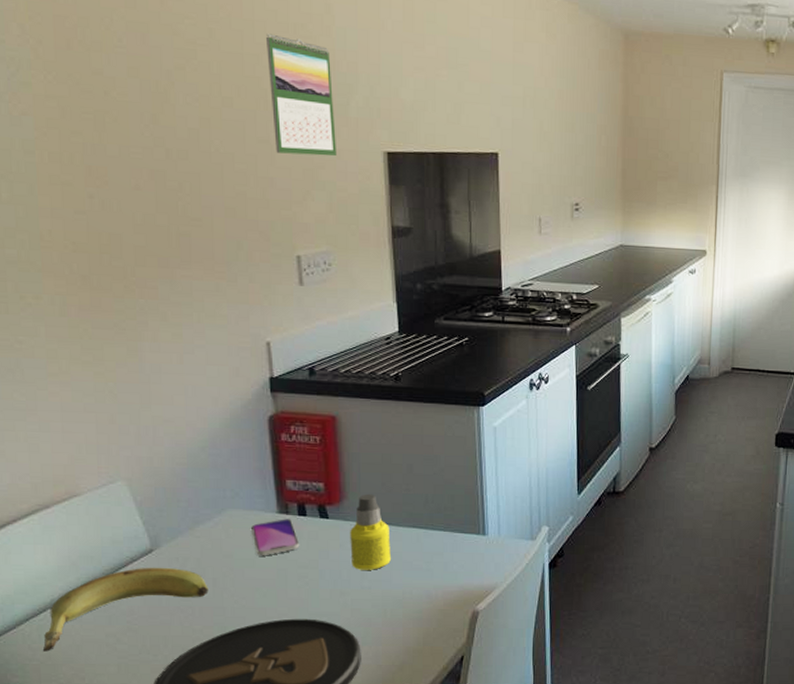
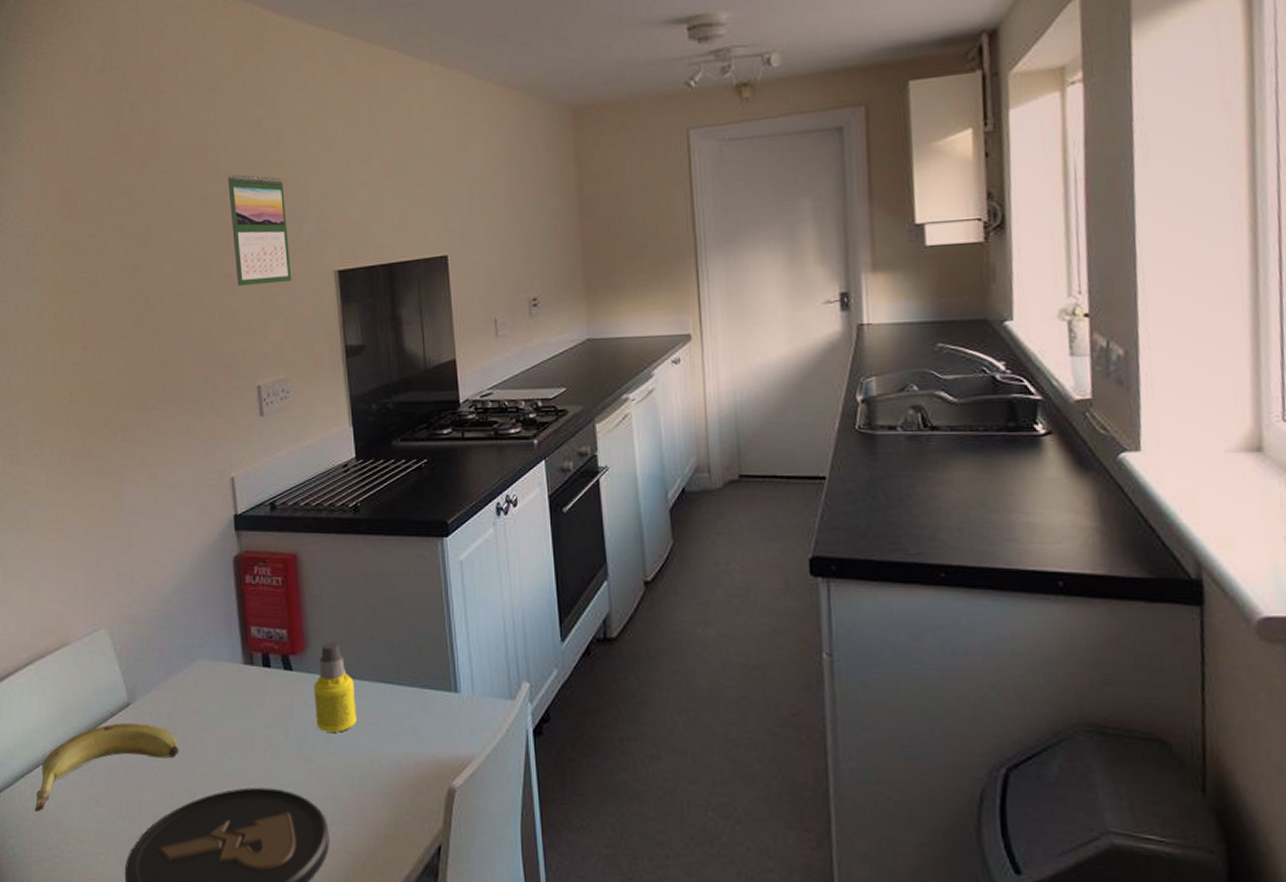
smartphone: present [251,519,300,556] -> none [219,670,265,713]

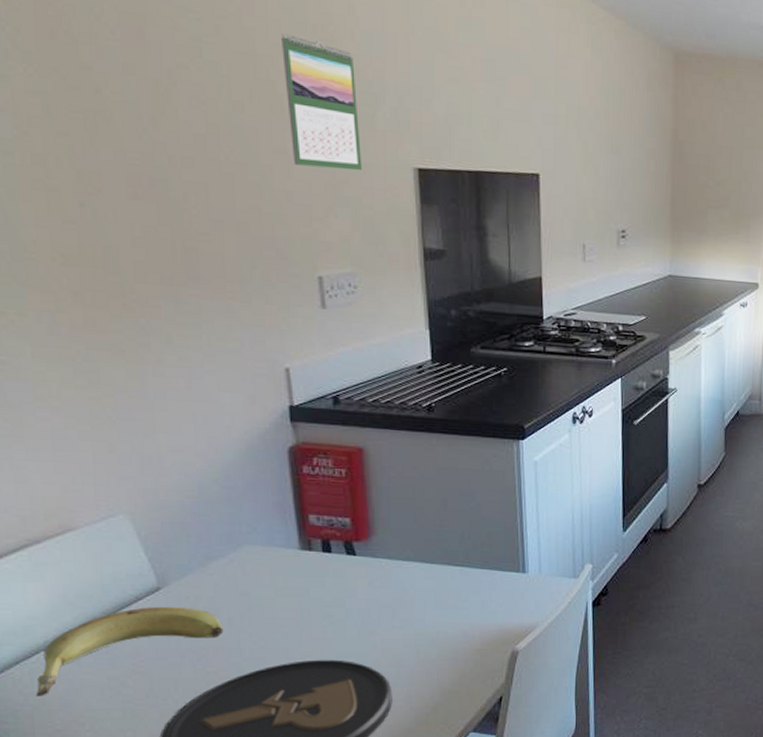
bottle: present [314,641,357,733] -> none [379,529,424,609]

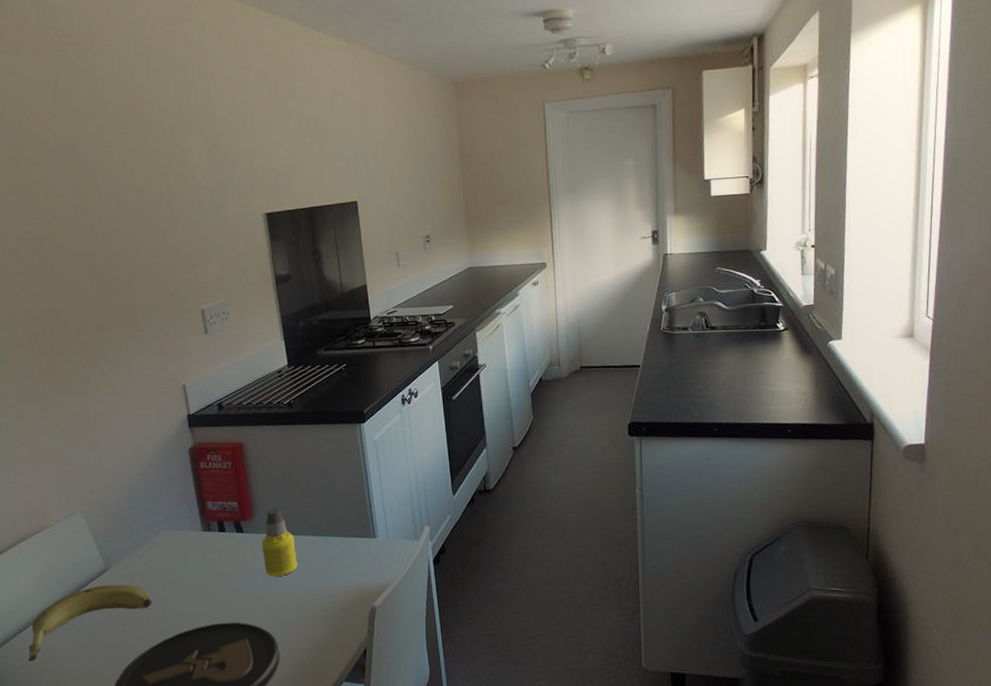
calendar: present [282,33,361,171] -> none [164,129,226,226]
bottle: none [379,529,424,609] -> present [262,508,298,576]

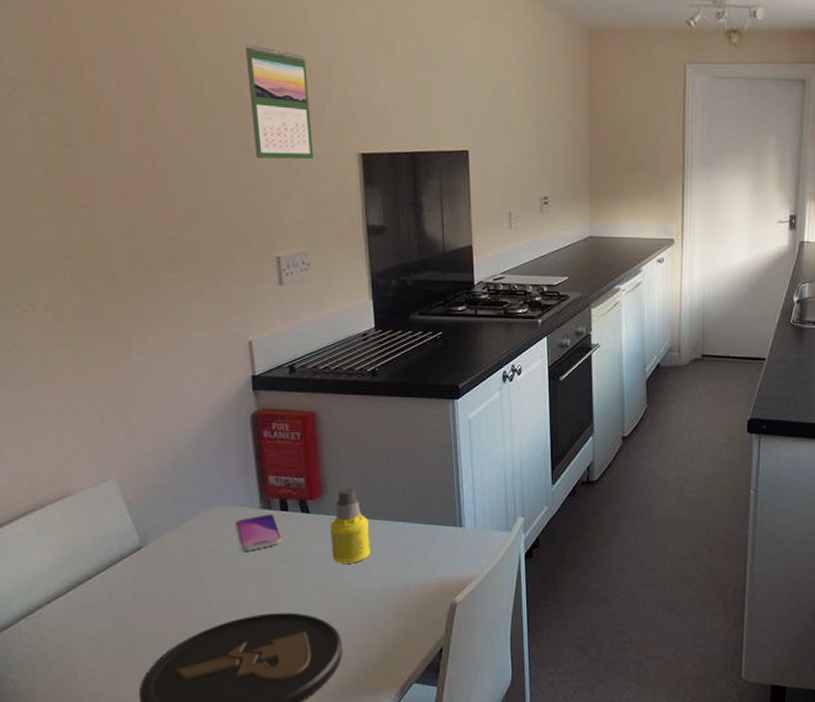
banana: present [28,584,152,662] -> none [38,563,195,648]
calendar: none [164,129,226,226] -> present [246,44,313,160]
smartphone: none [182,535,222,570] -> present [236,514,282,551]

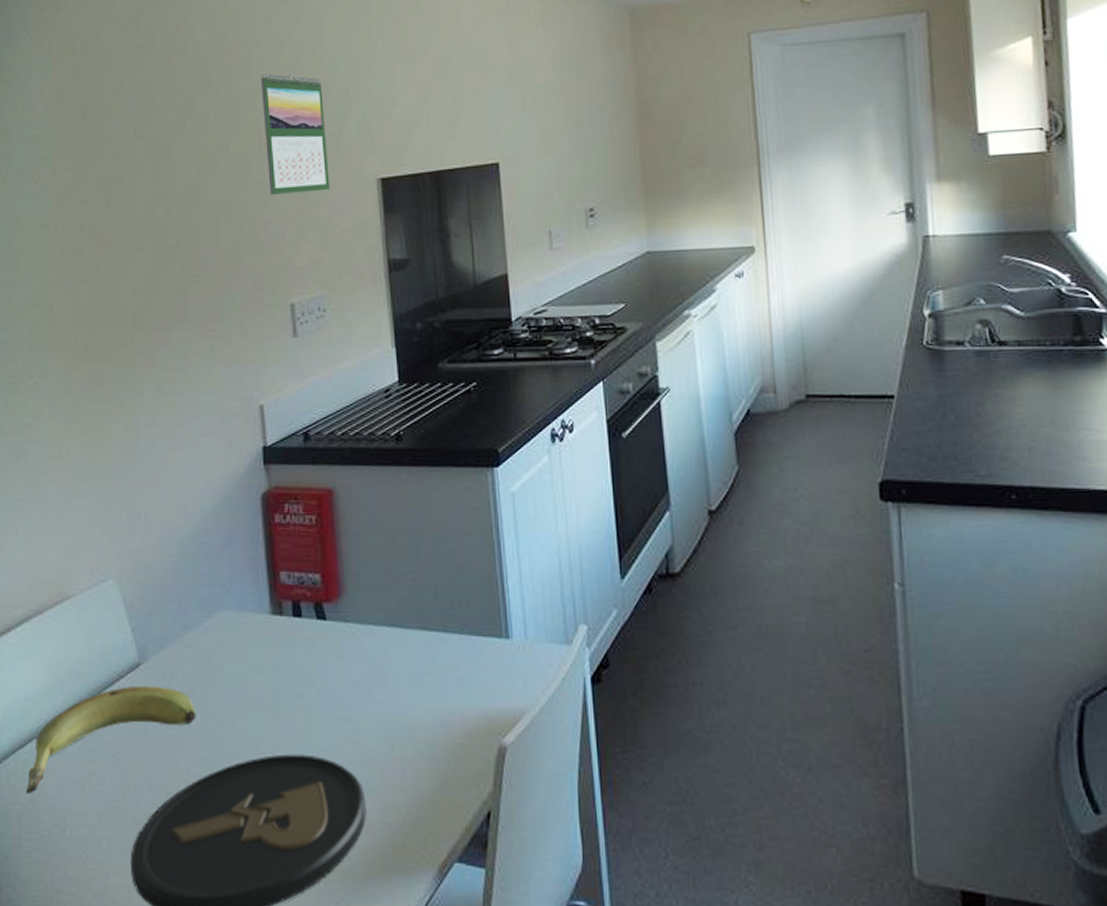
banana: none [38,563,195,648] -> present [25,685,196,794]
smartphone: present [236,514,282,551] -> none [243,621,295,671]
bottle: present [330,488,370,564] -> none [350,586,398,688]

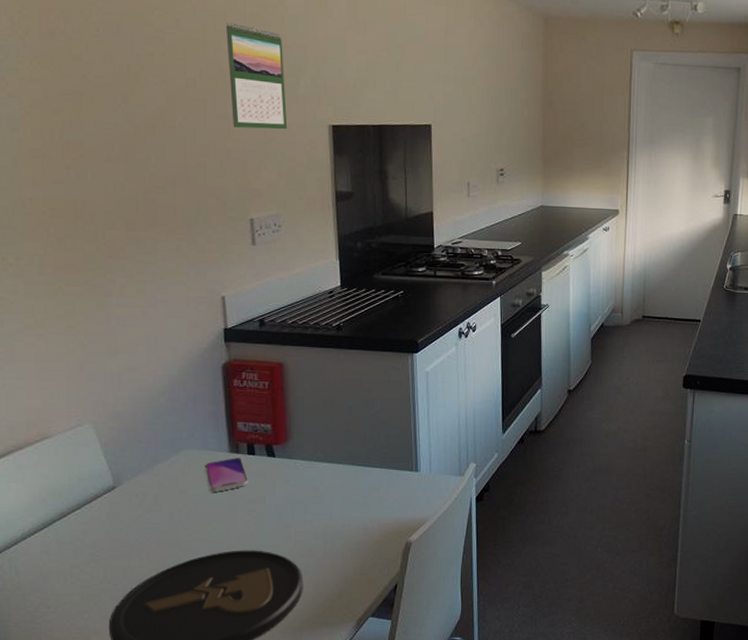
banana: present [25,685,196,794] -> none [12,503,165,582]
smartphone: none [243,621,295,671] -> present [205,457,249,492]

